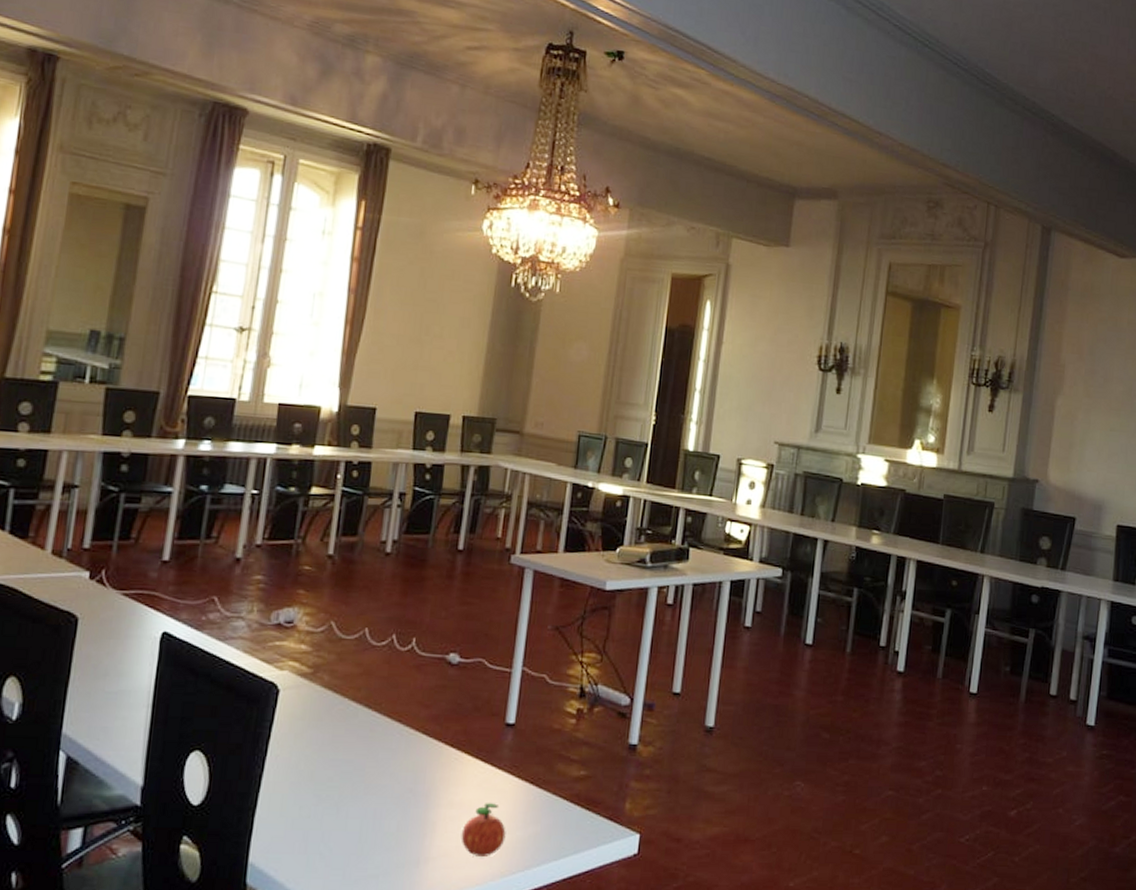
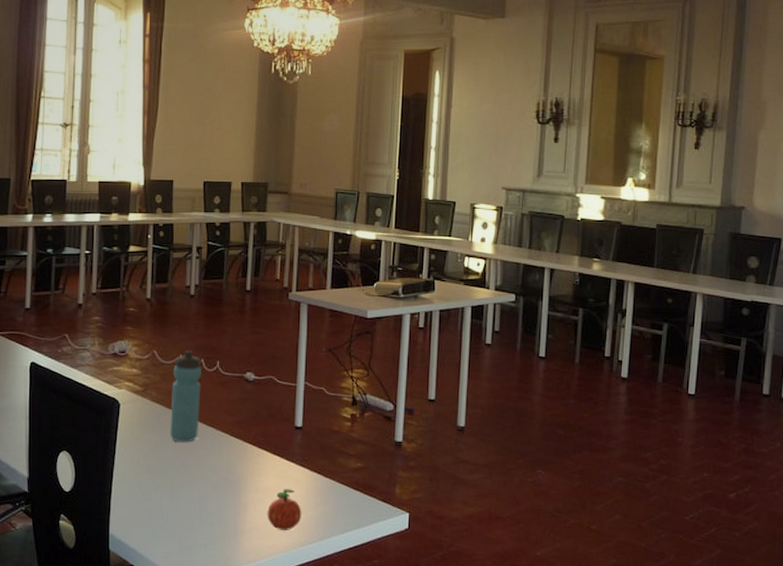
water bottle: none [343,623,393,741] -> present [170,351,202,442]

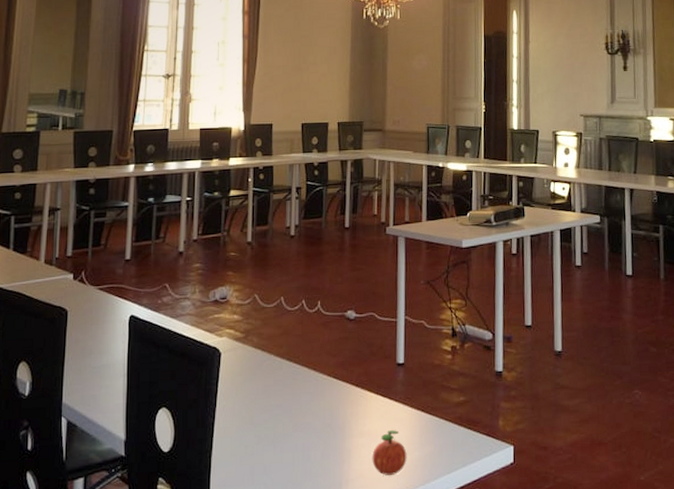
water bottle: present [170,351,202,442] -> none [272,292,304,389]

